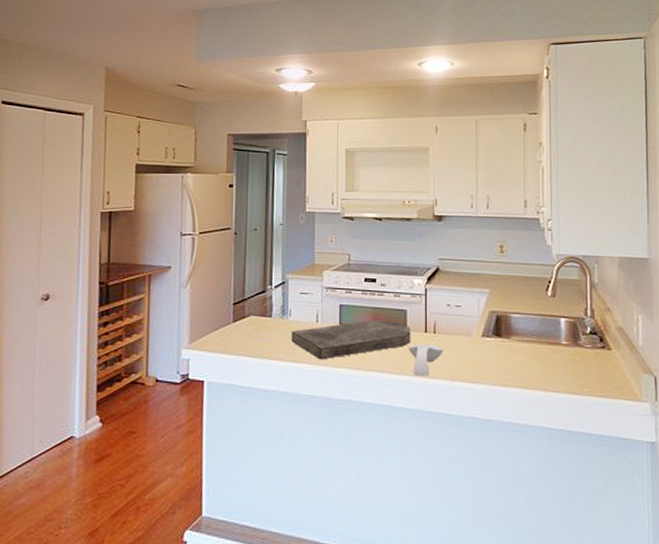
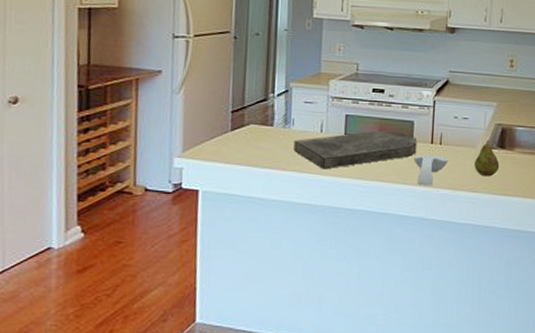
fruit: none [470,327,497,367] -> present [474,139,500,177]

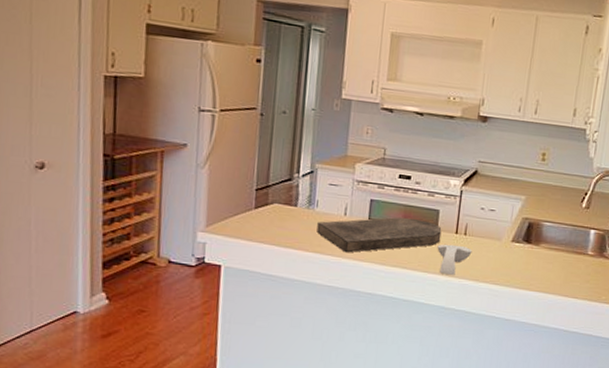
fruit: present [474,139,500,177] -> none [497,233,524,271]

